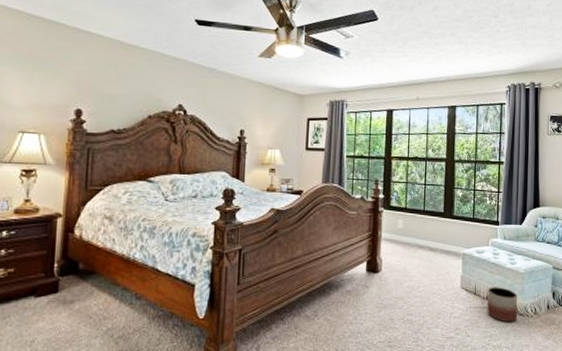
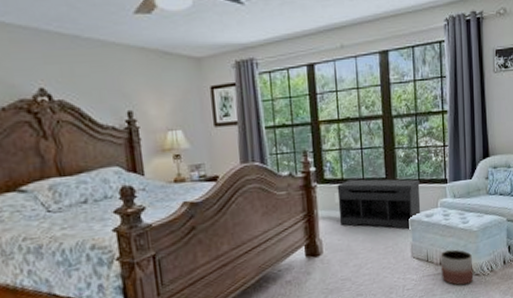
bench: none [399,210,474,262] -> present [337,179,421,230]

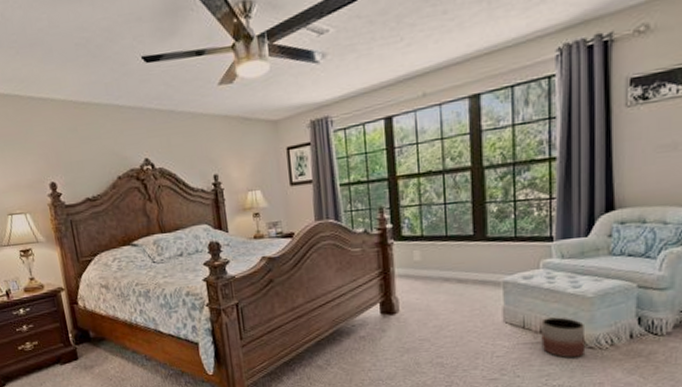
bench: present [337,179,421,230] -> none [416,236,517,292]

